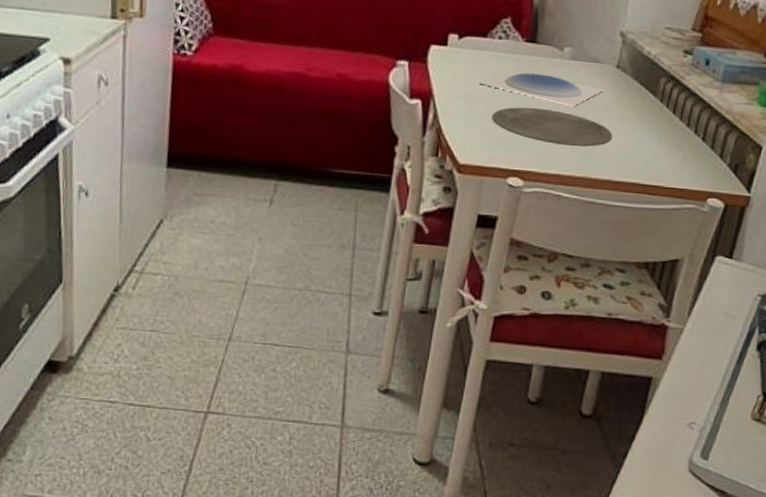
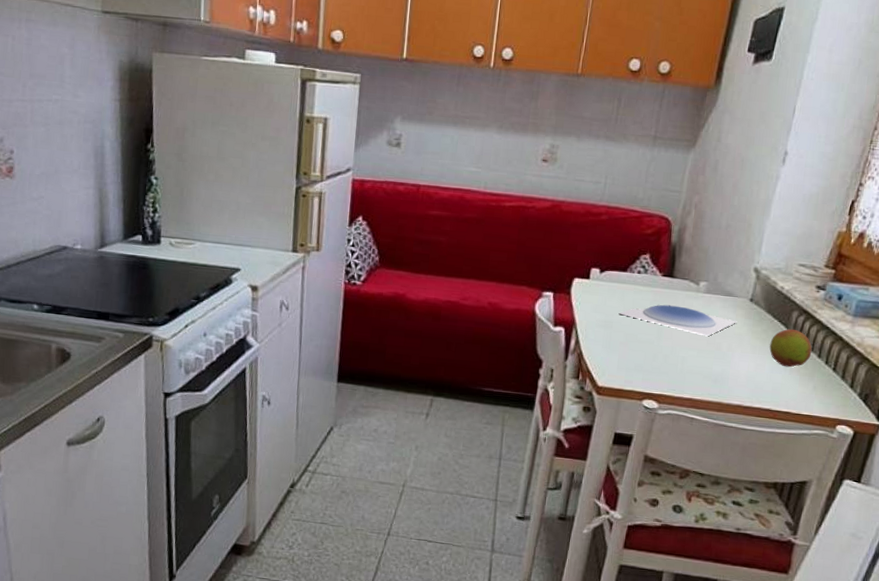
plate: present [492,107,613,147] -> none [630,335,745,374]
fruit: none [637,96,681,138] -> present [769,328,812,367]

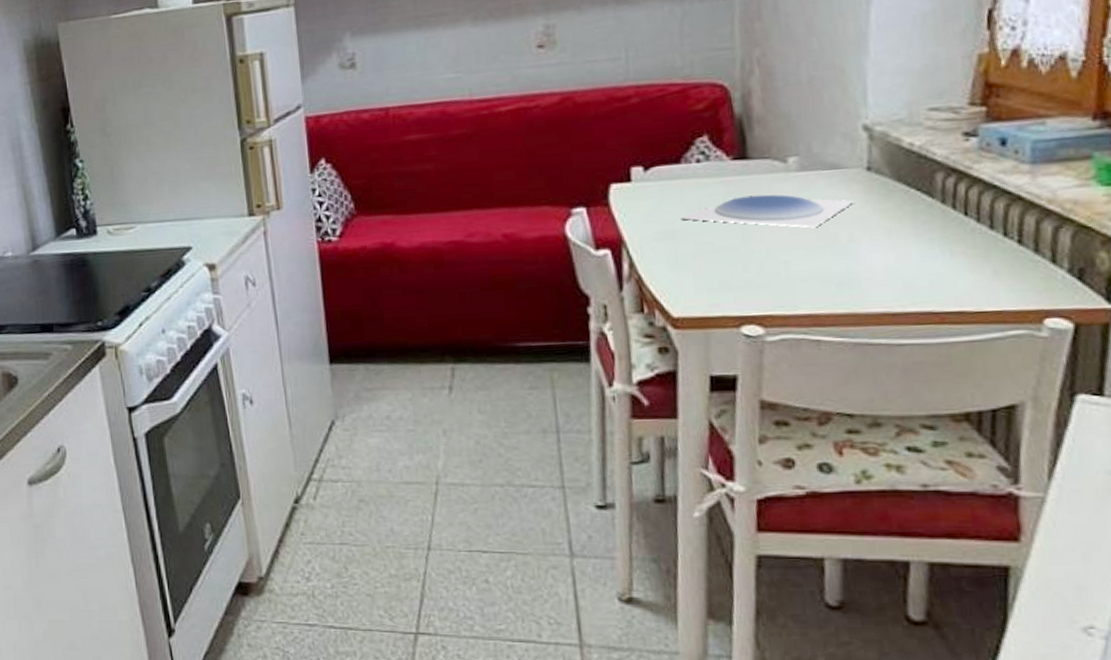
fruit: present [769,328,812,367] -> none [911,196,979,250]

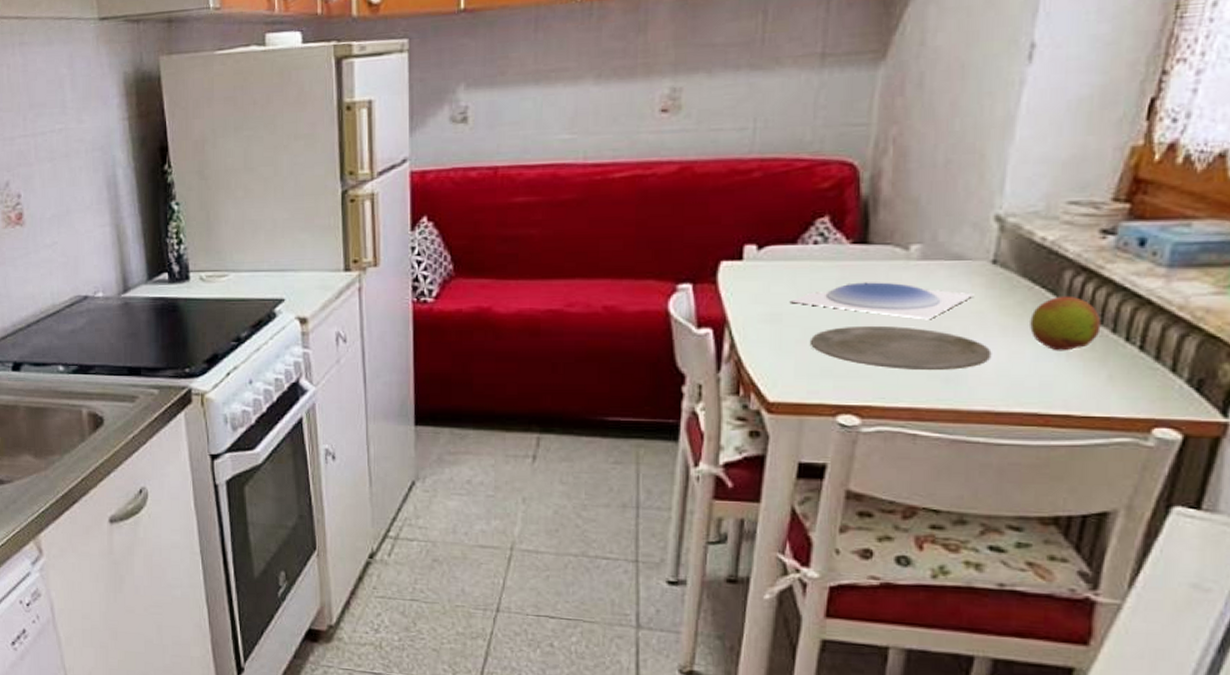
plate: none [706,236,880,278] -> present [811,325,992,371]
fruit: none [911,196,979,250] -> present [1030,295,1101,351]

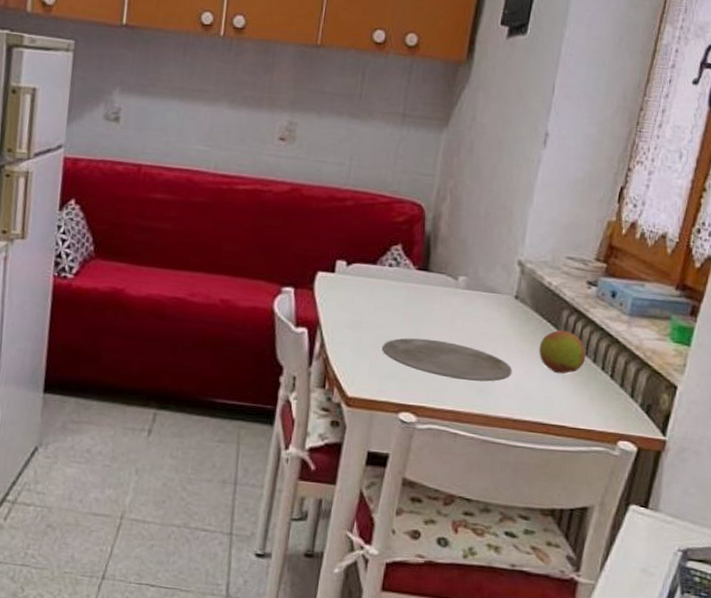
plate: present [791,282,974,320] -> none [369,302,502,339]

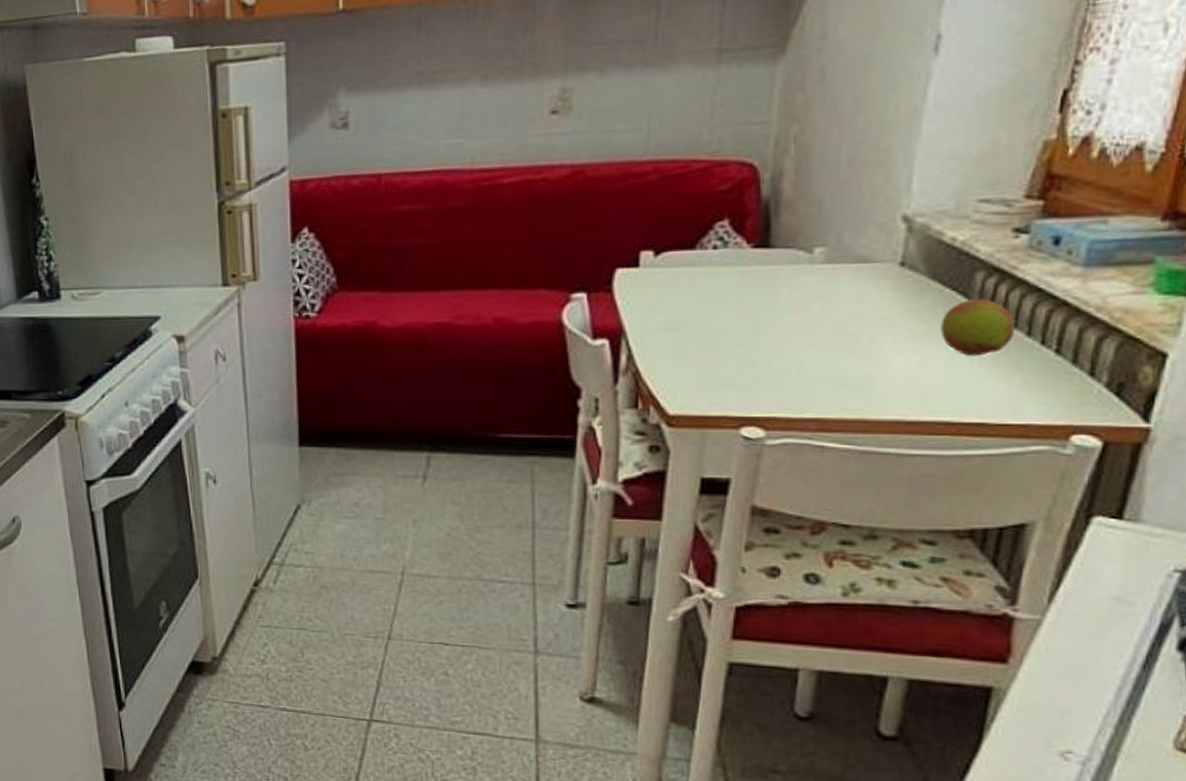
plate: present [383,338,512,382] -> none [712,332,901,380]

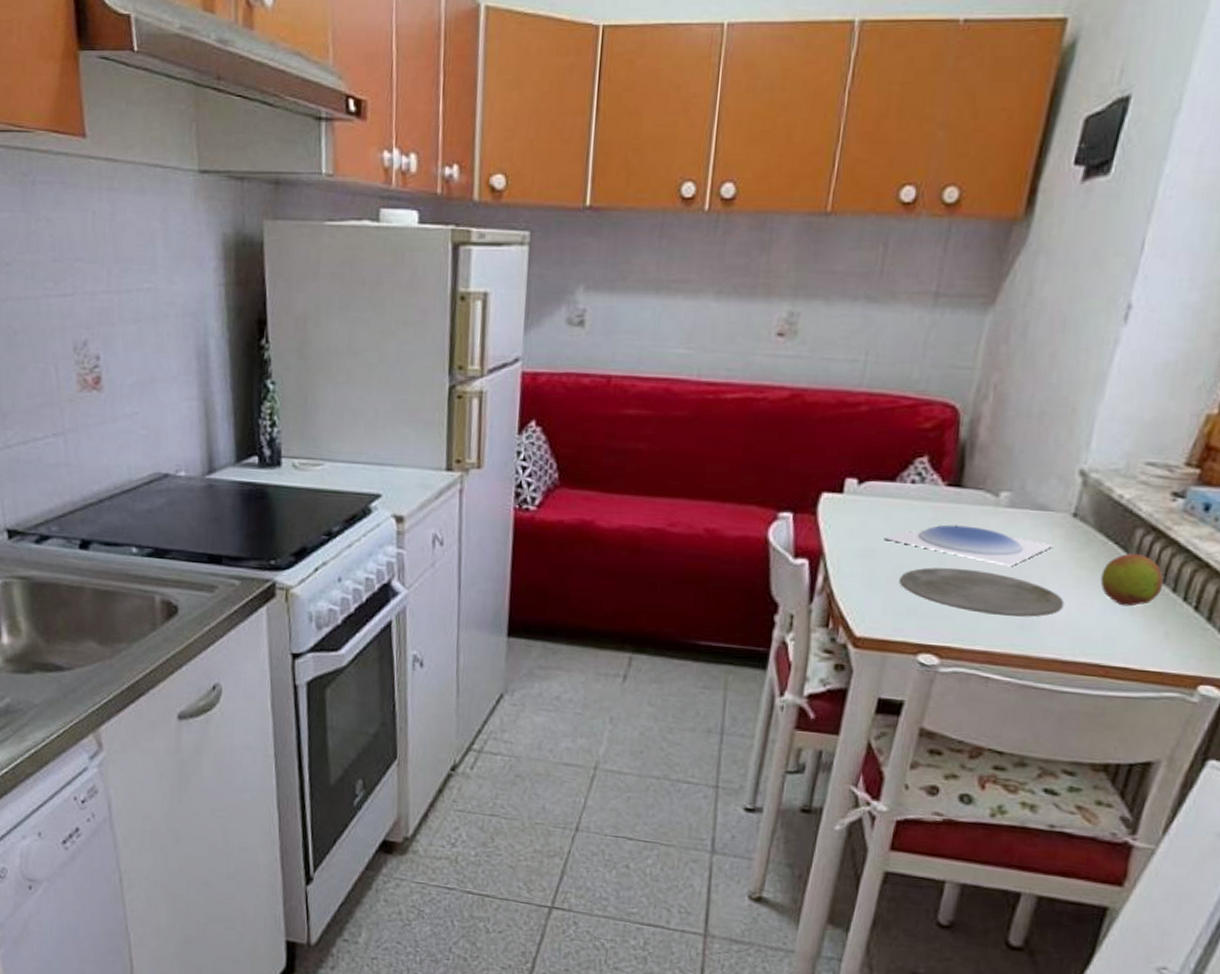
plate: none [690,287,882,327] -> present [885,524,1054,567]
plate: none [712,332,901,380] -> present [900,567,1065,617]

